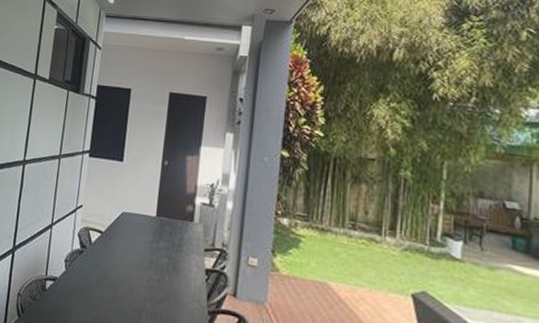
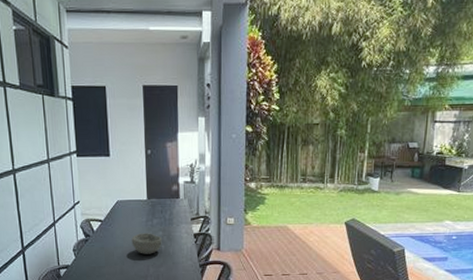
bowl: none [131,255,167,285] -> present [131,233,162,254]

